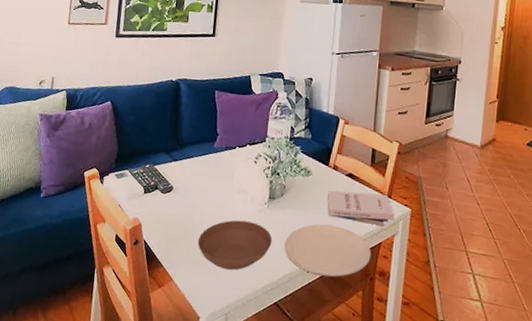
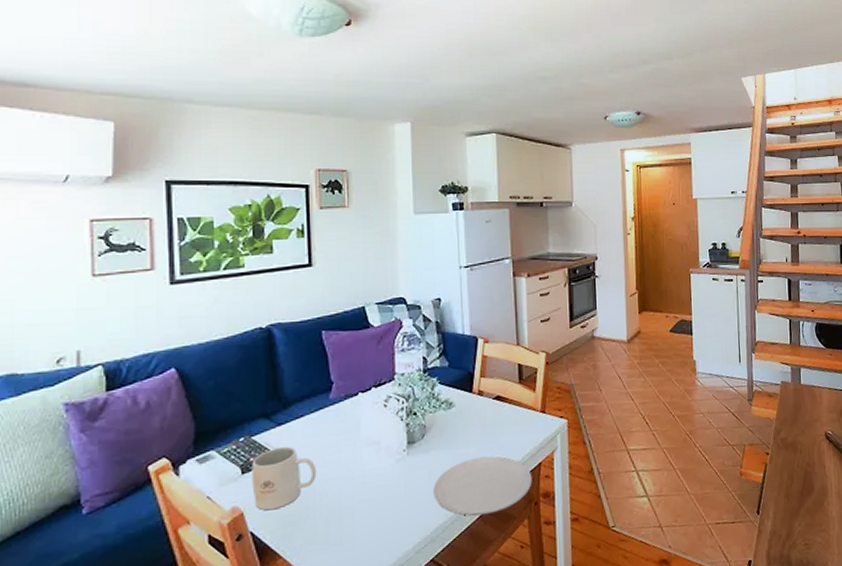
mug: none [149,178,197,228] -> present [252,446,317,511]
bowl: present [197,220,272,270] -> none [324,475,418,539]
books: present [327,190,395,227] -> none [475,410,552,447]

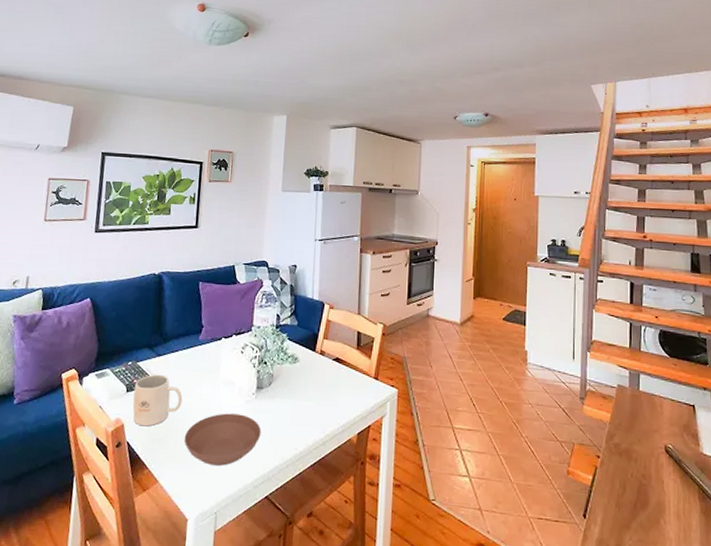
bowl: none [324,475,418,539] -> present [184,413,261,466]
plate: present [433,456,533,517] -> none [274,410,361,466]

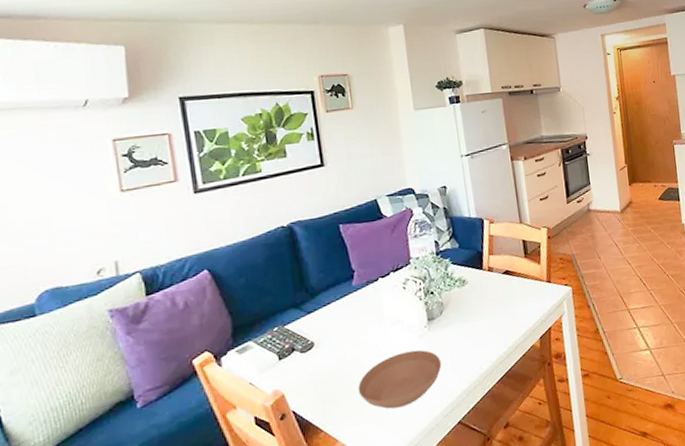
mug: present [132,374,183,427] -> none [287,331,348,391]

